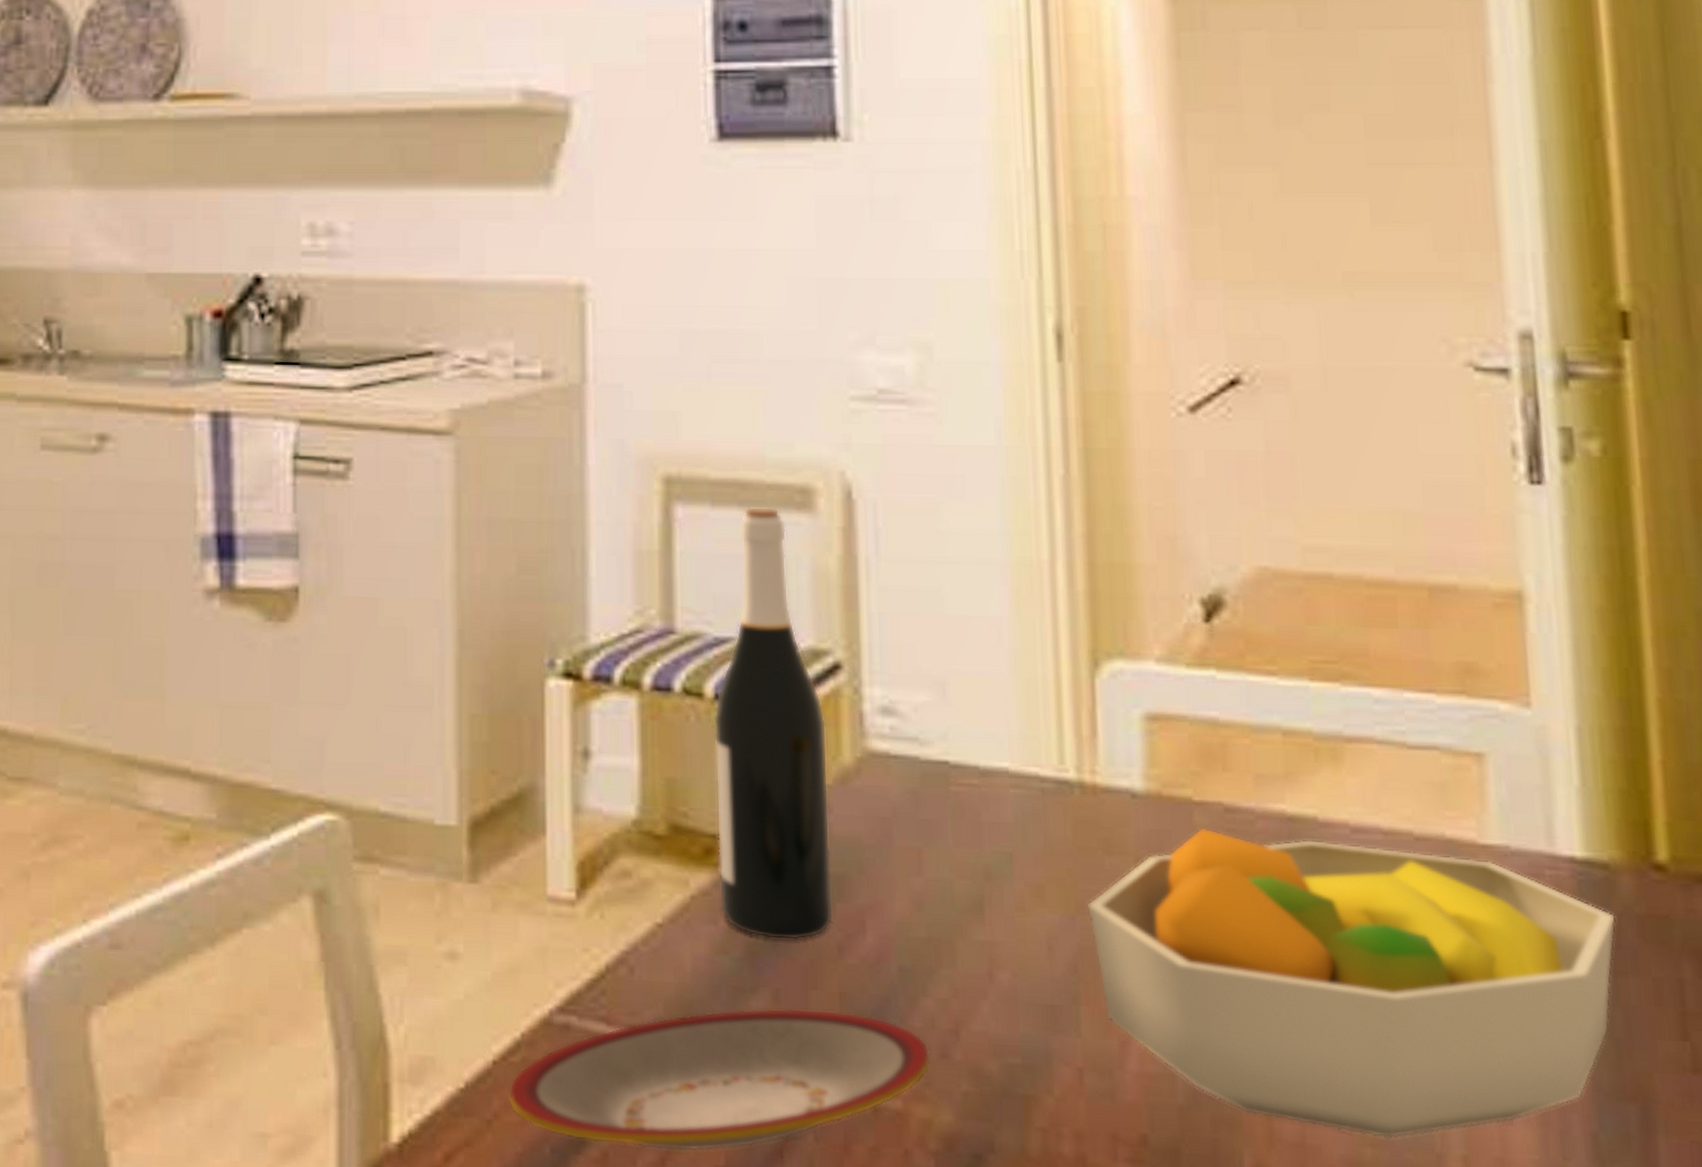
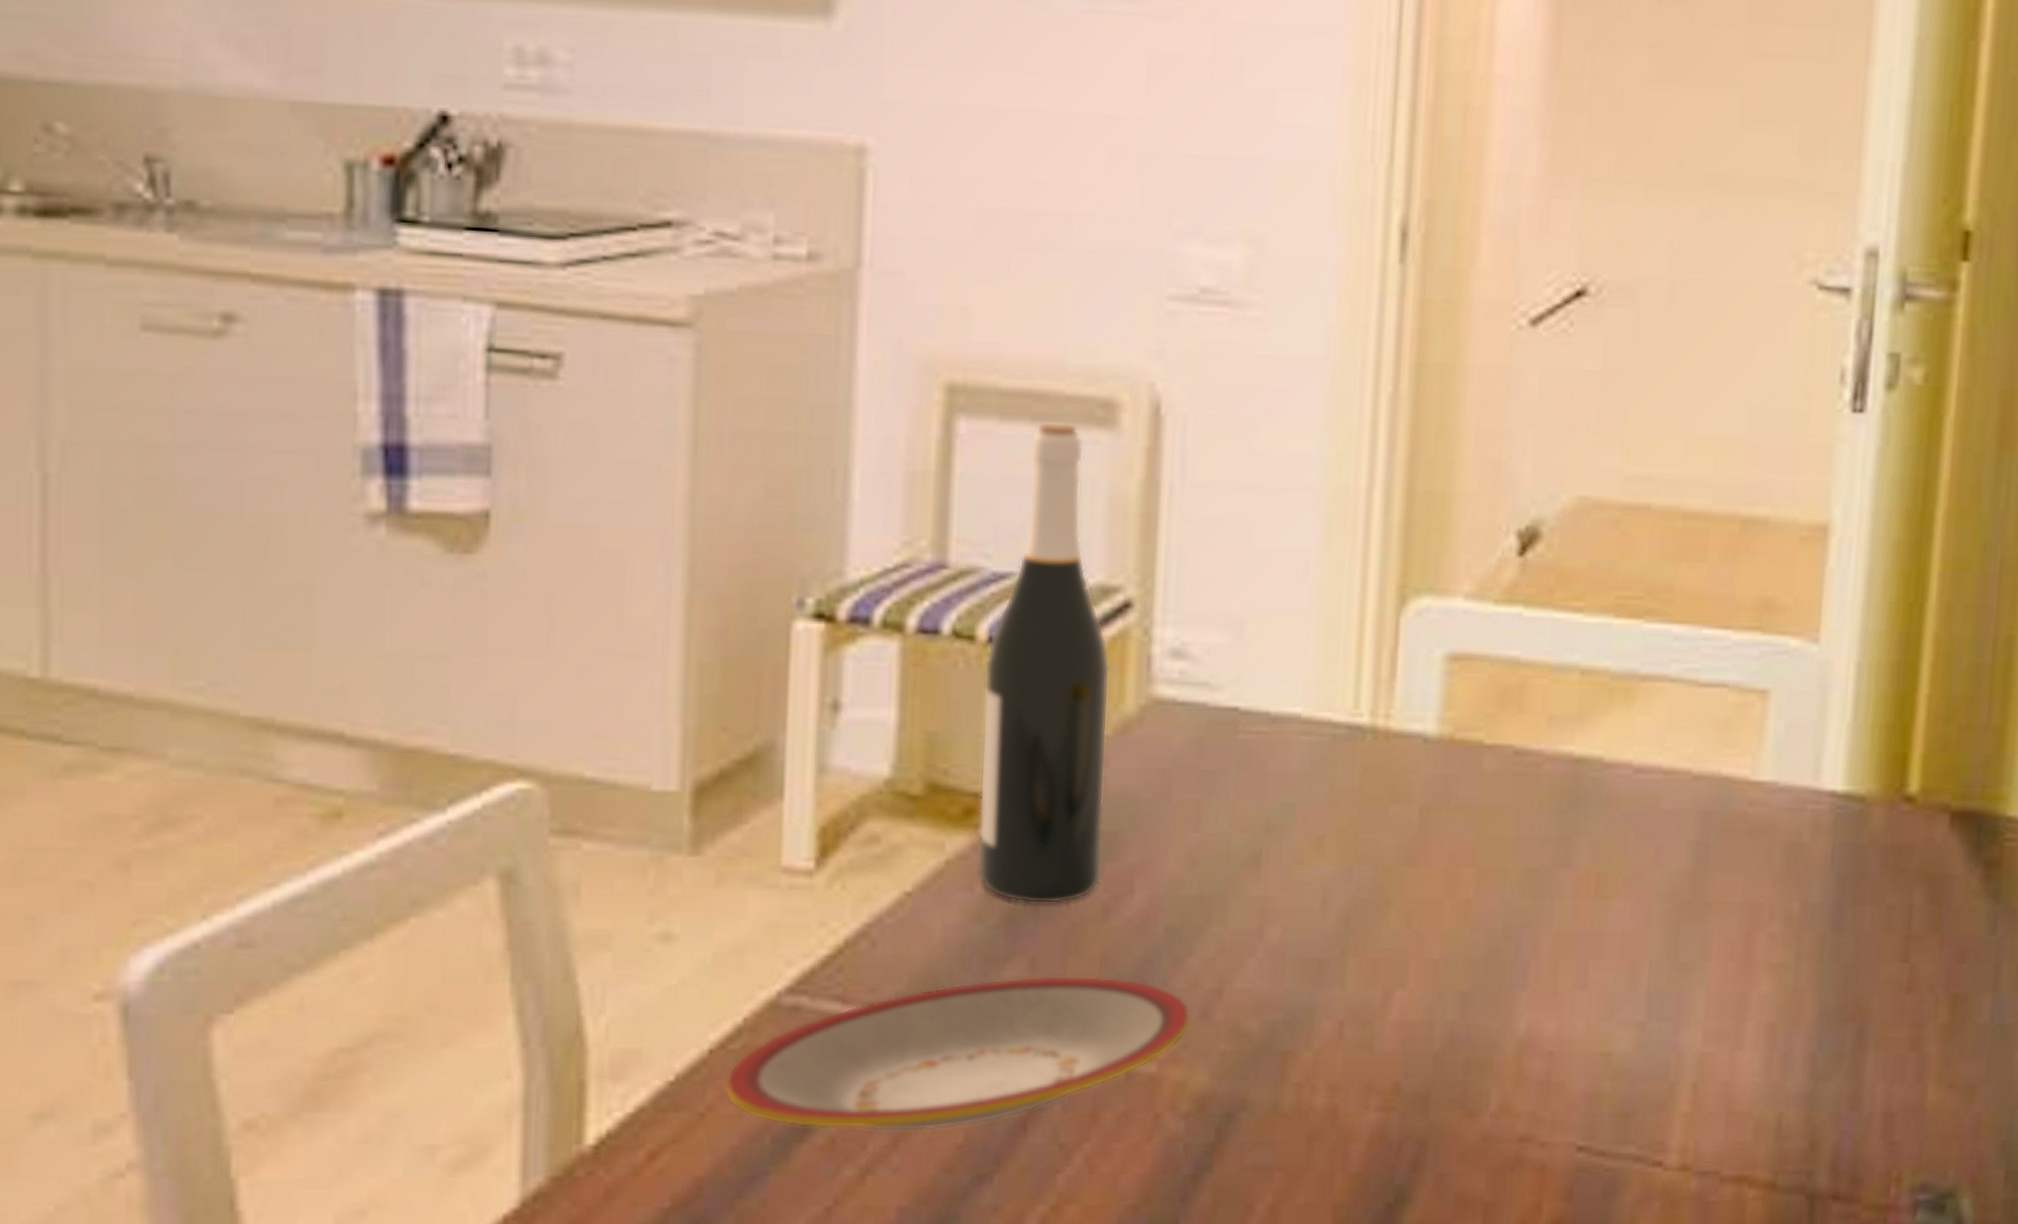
fruit bowl: present [1087,827,1617,1139] -> none [1365,771,1864,1071]

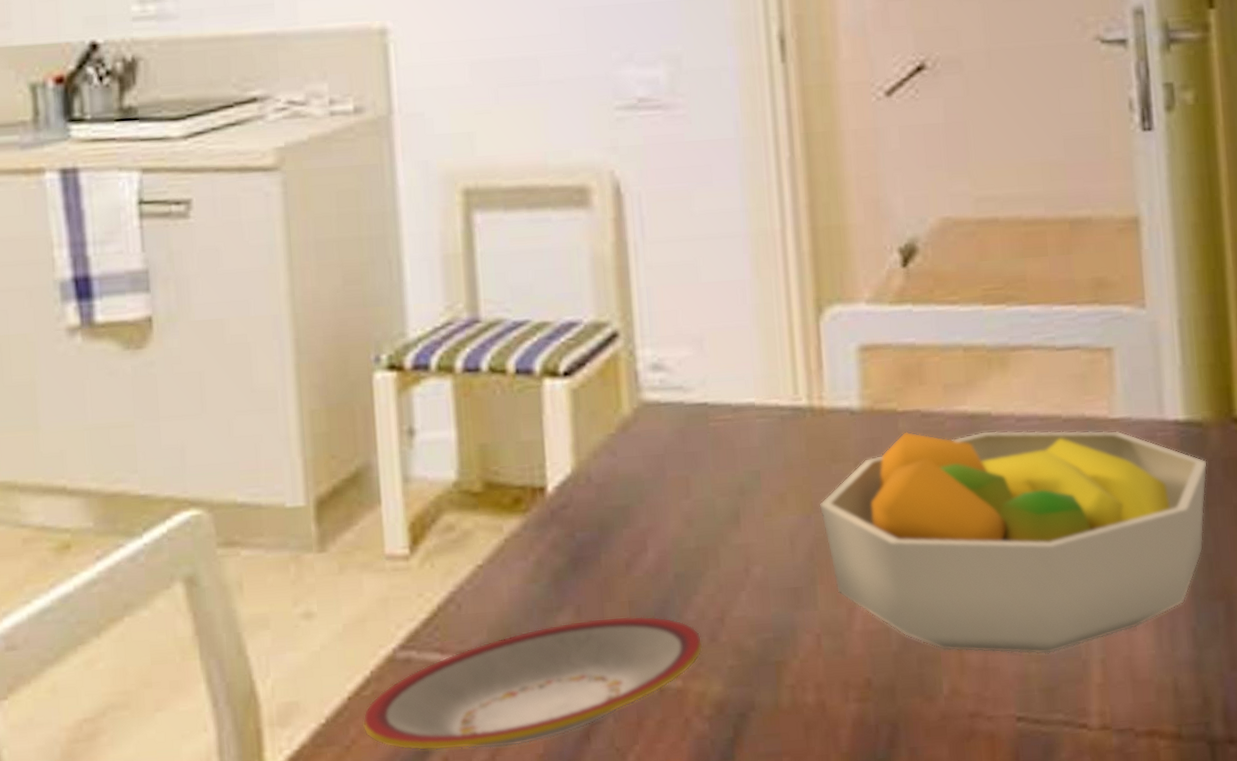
wine bottle: present [977,421,1111,905] -> none [516,206,622,566]
fruit bowl: none [1365,771,1864,1071] -> present [819,430,1208,655]

